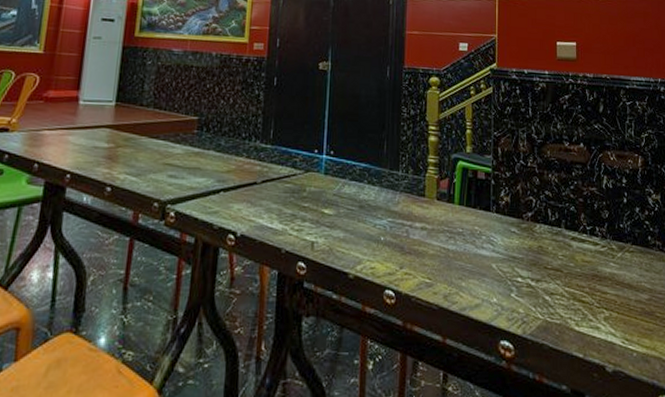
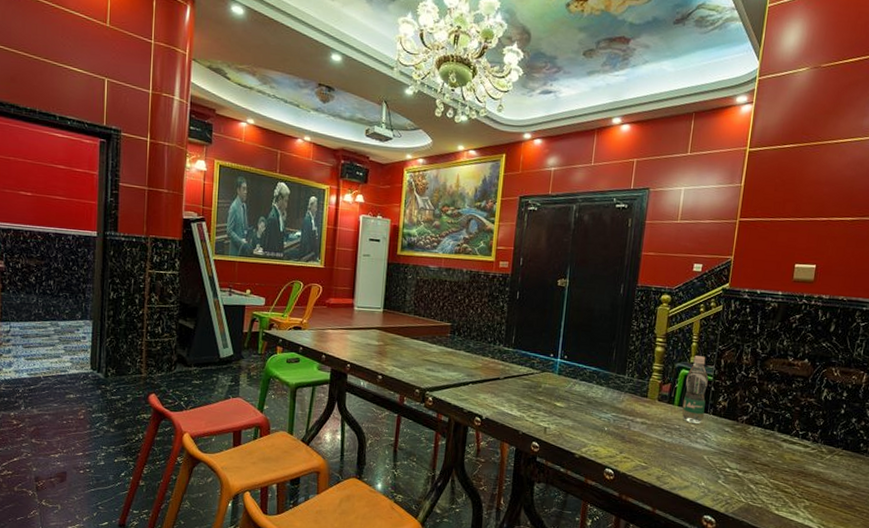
bottle: none [463,144,487,225] -> present [681,356,709,424]

